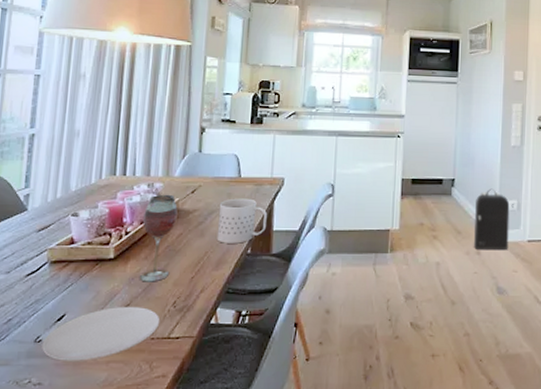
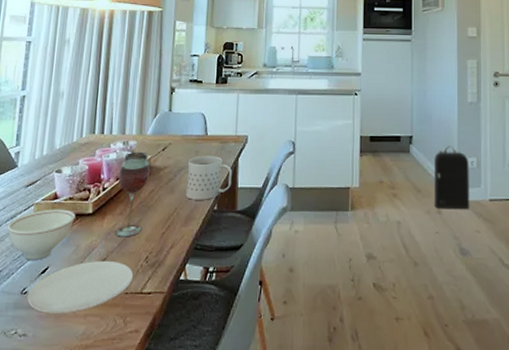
bowl: none [17,254,95,308] -> present [7,209,76,261]

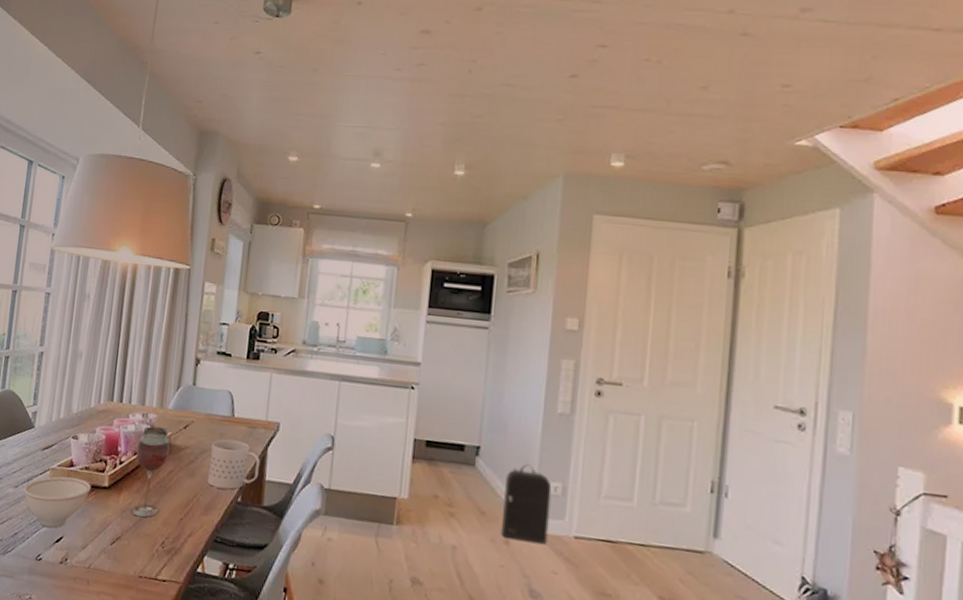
plate: present [27,260,134,315] -> none [41,537,149,589]

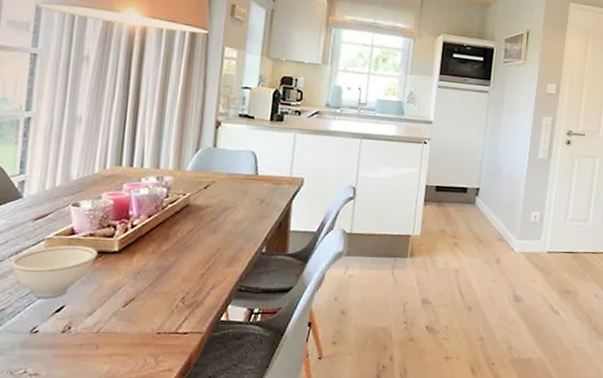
wineglass: present [130,426,170,518] -> none [145,188,189,277]
mug: present [207,439,261,490] -> none [230,196,285,242]
backpack: present [500,463,552,544] -> none [493,199,533,259]

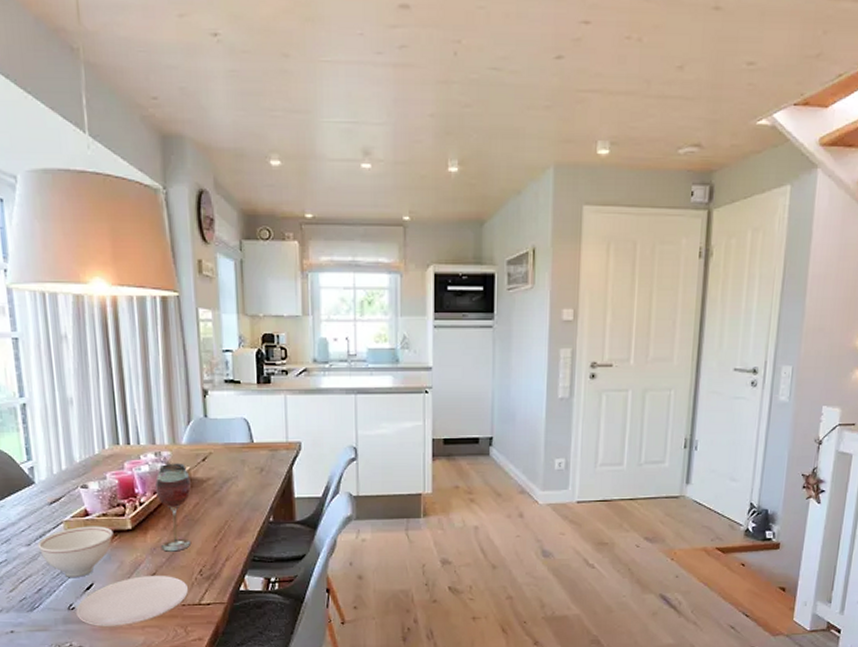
plate: none [38,300,168,354] -> present [76,575,189,628]
wineglass: none [145,188,189,277] -> present [154,463,191,552]

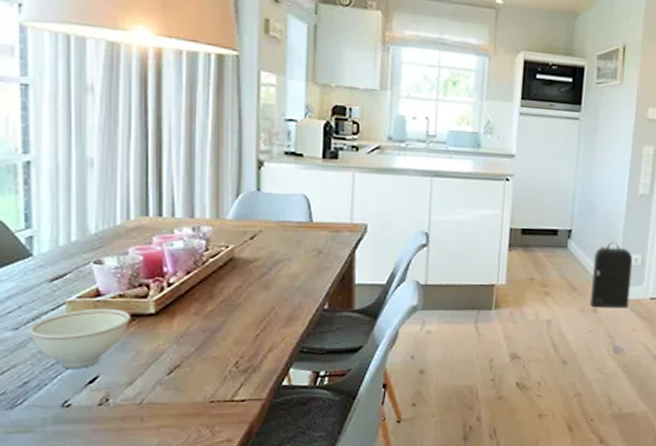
plate: present [76,575,189,628] -> none [72,366,220,428]
wineglass: present [154,463,191,552] -> none [188,239,234,341]
backpack: none [515,446,557,512] -> present [589,241,633,307]

